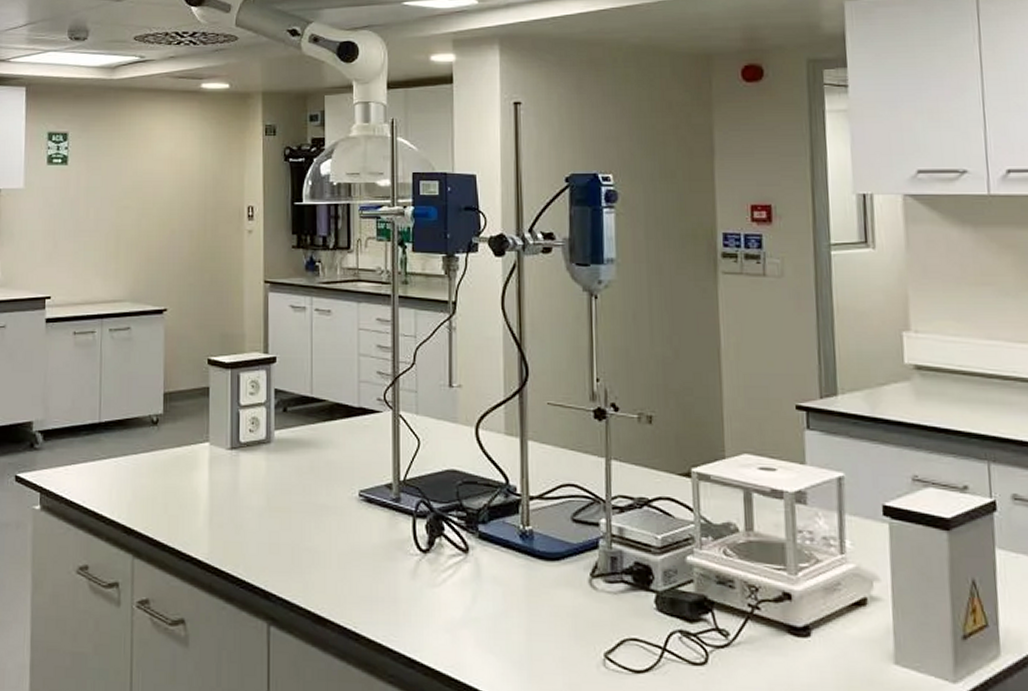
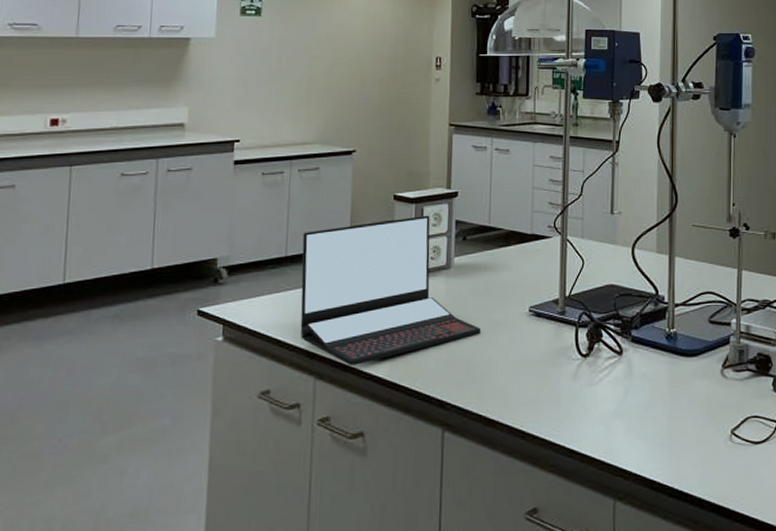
laptop: none [115,382,306,546] -> present [300,215,480,366]

